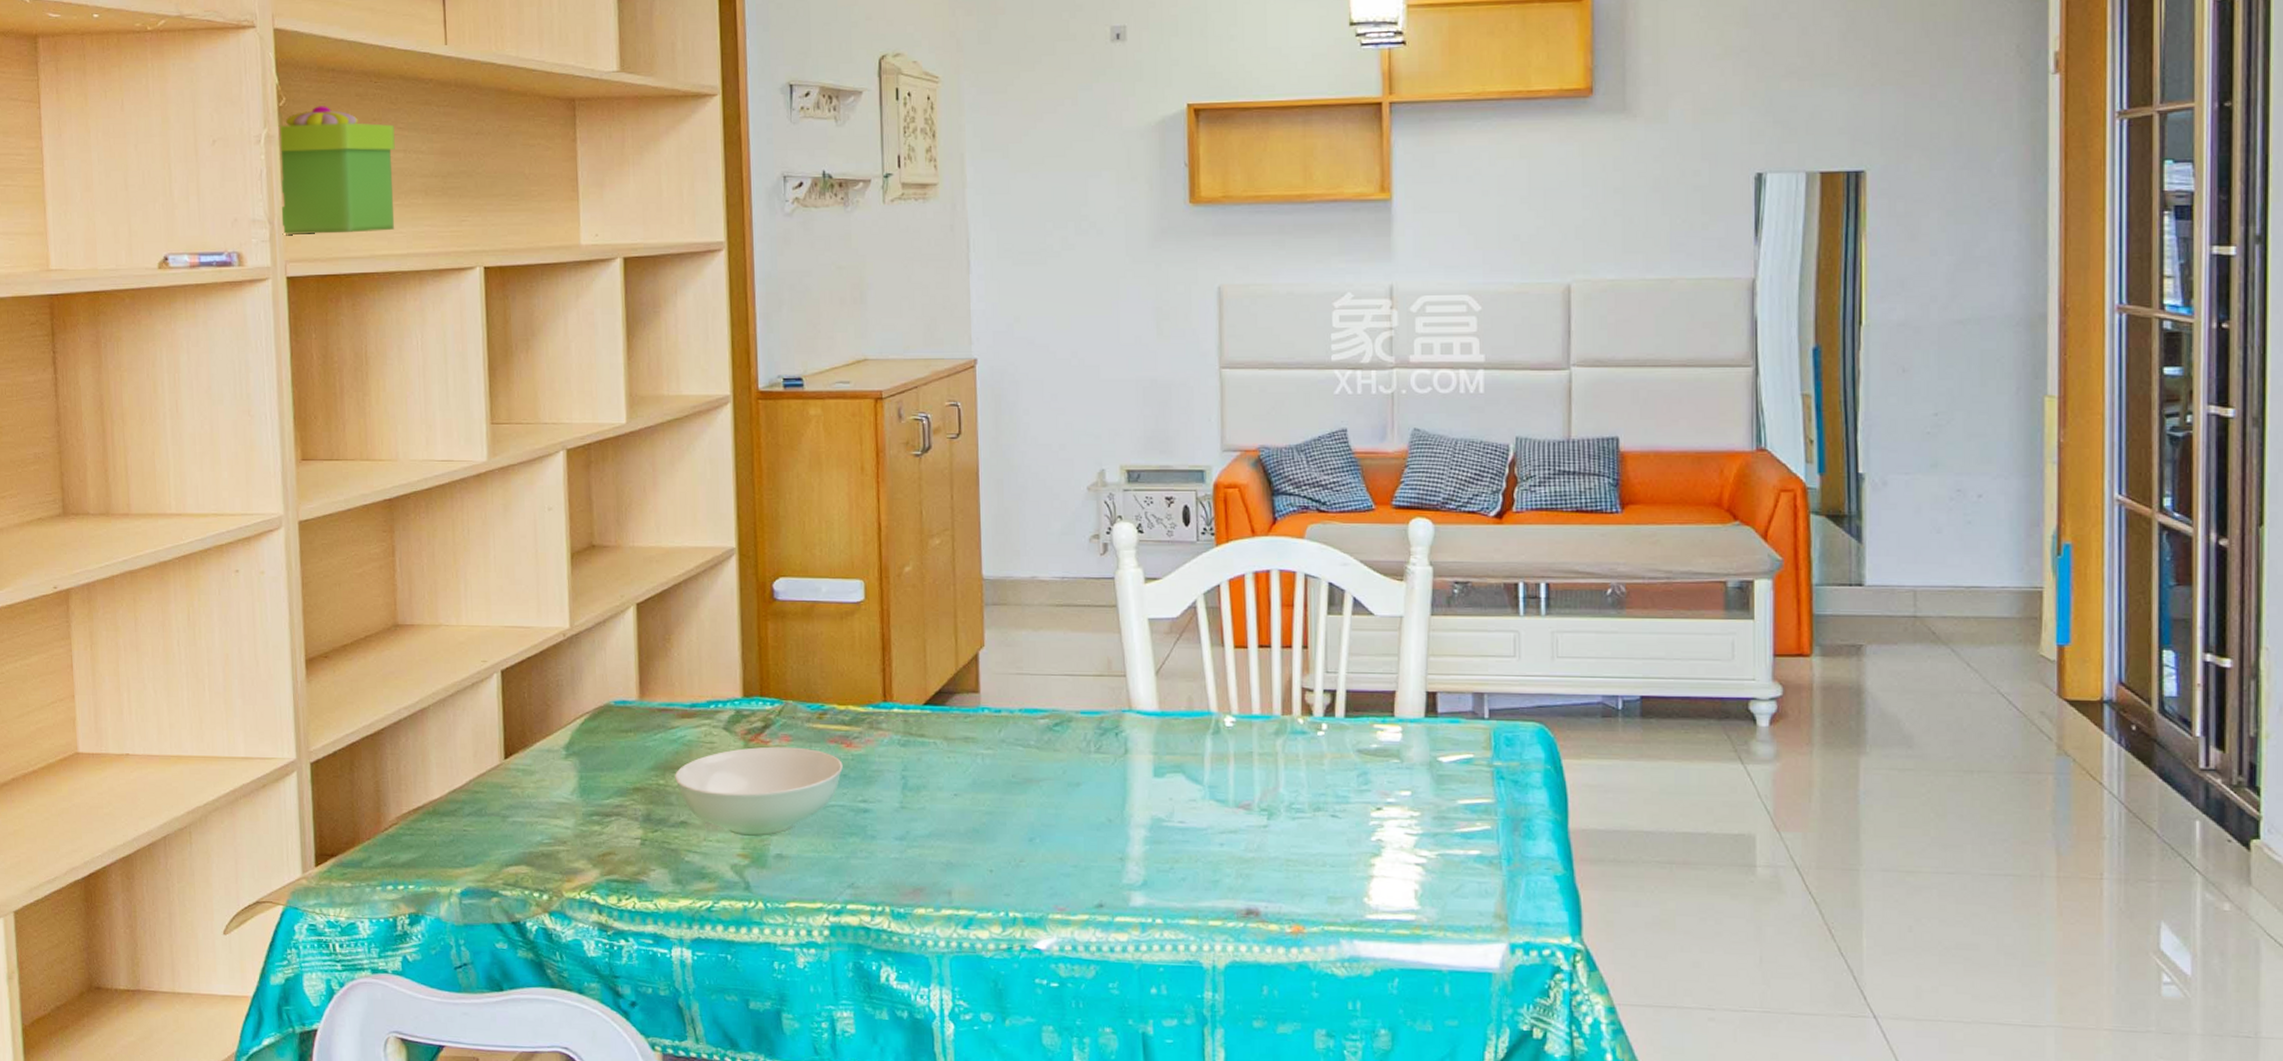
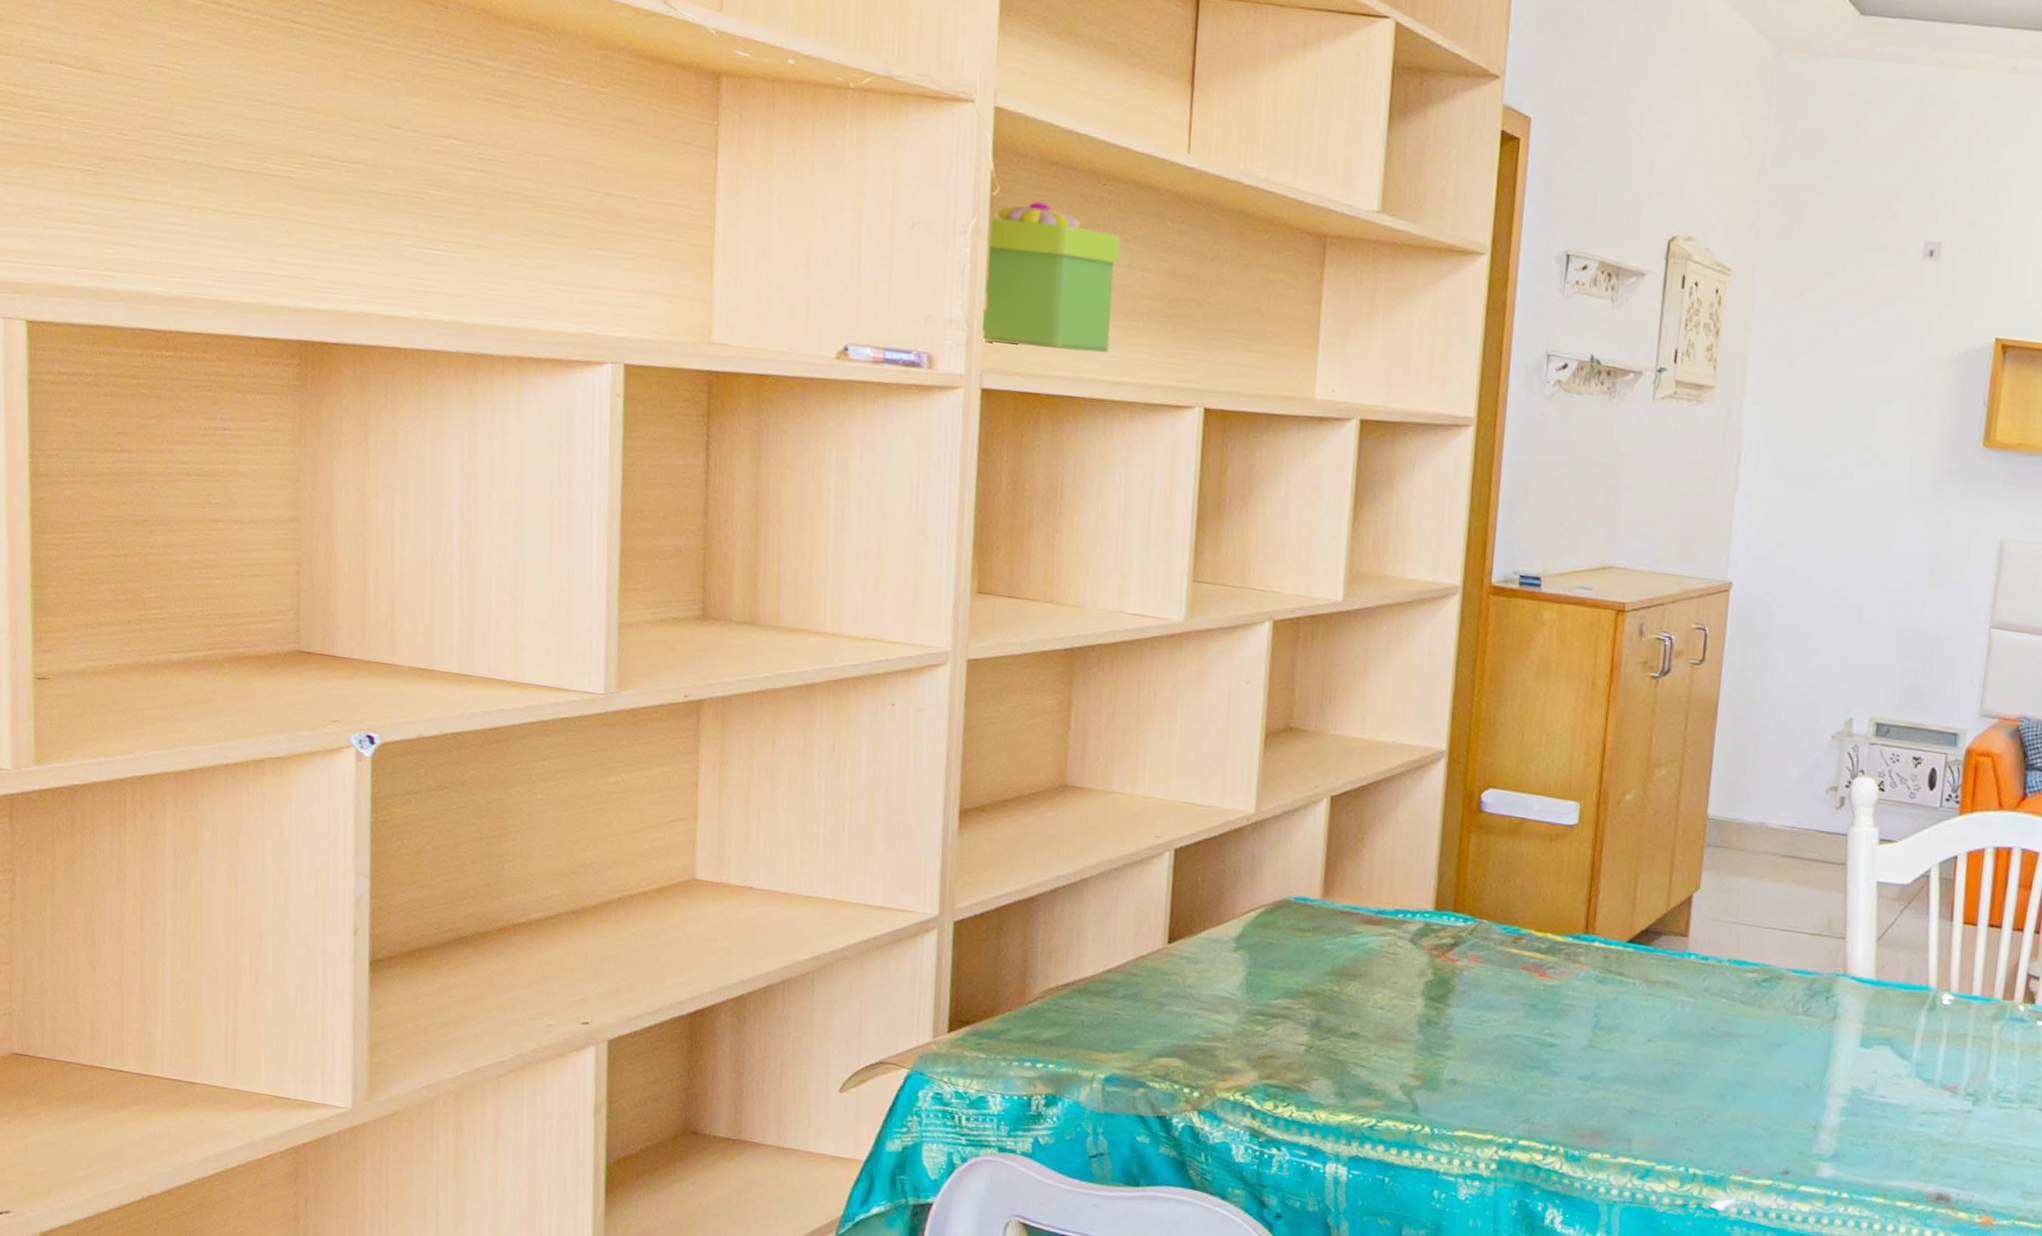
bowl: present [675,746,843,836] -> none [1351,964,1533,1059]

